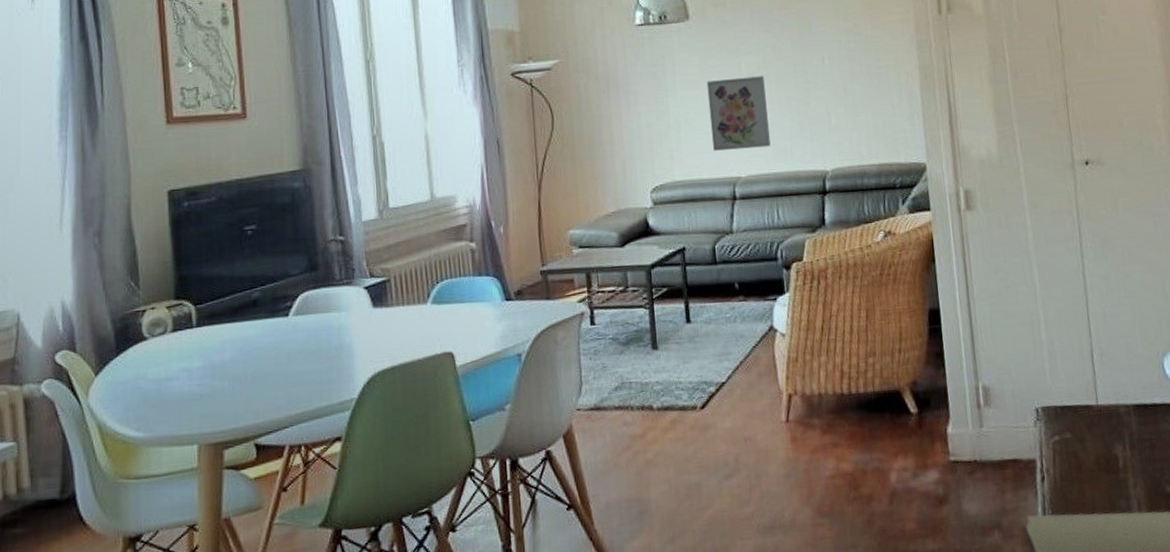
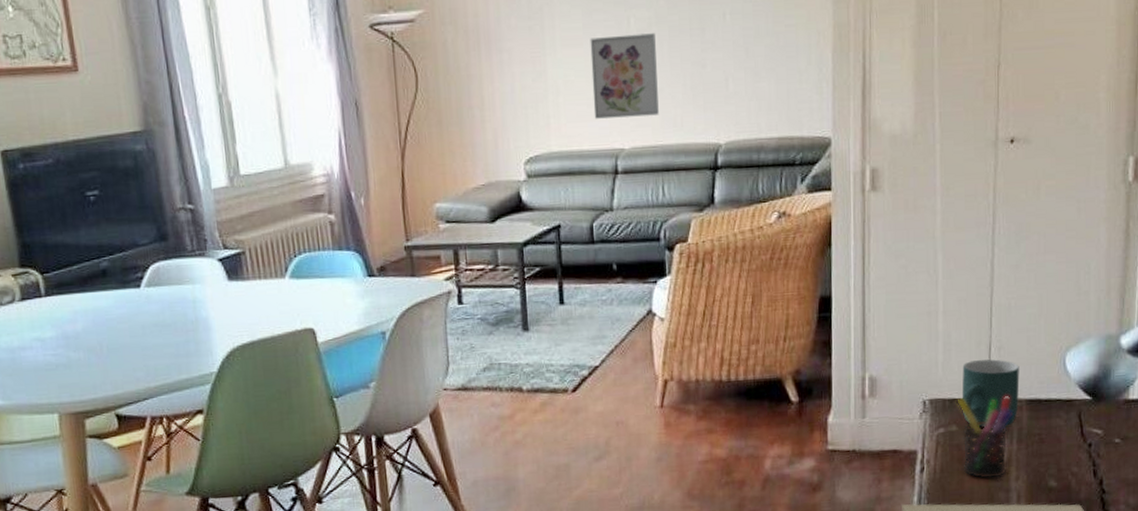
mug: none [1068,366,1126,434] -> present [960,359,1020,428]
pen holder: none [1068,401,1124,488] -> present [957,395,1013,480]

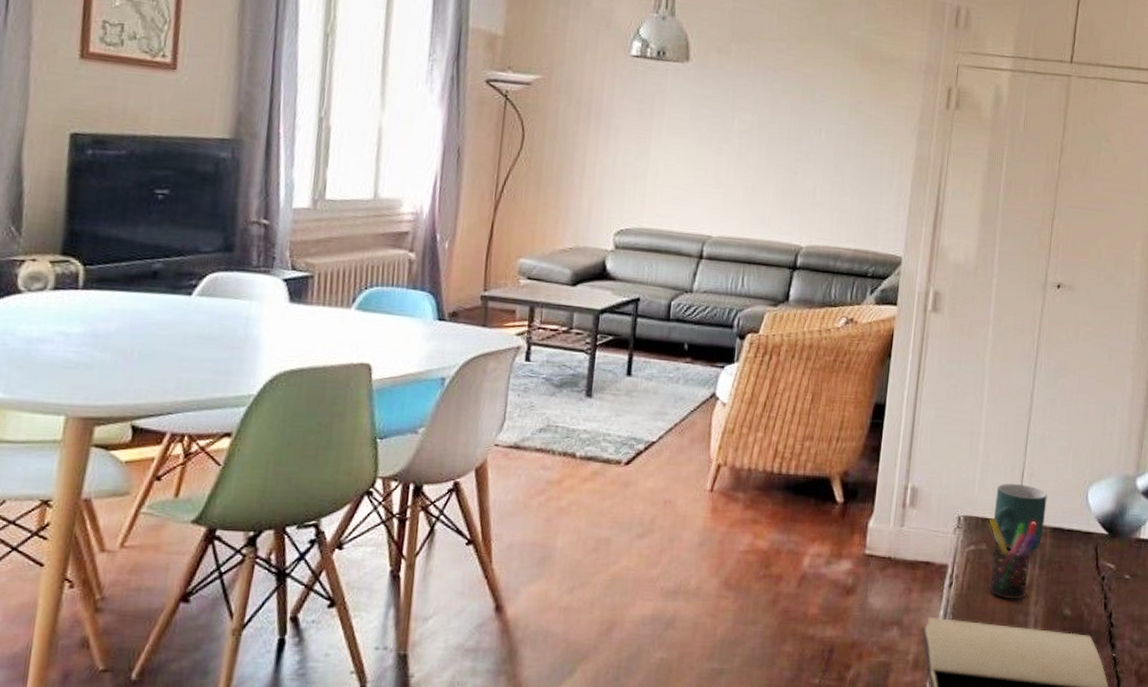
wall art: present [590,33,659,119] -> none [688,130,756,211]

